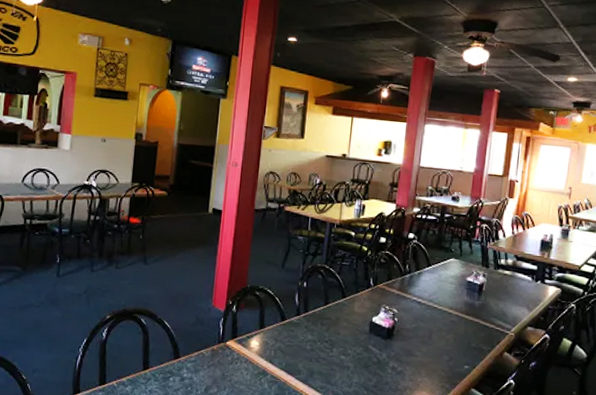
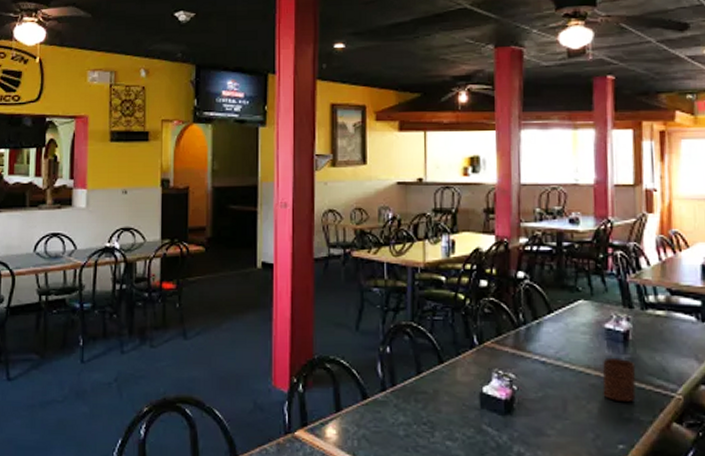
cup: none [459,303,485,335] -> present [602,359,636,401]

